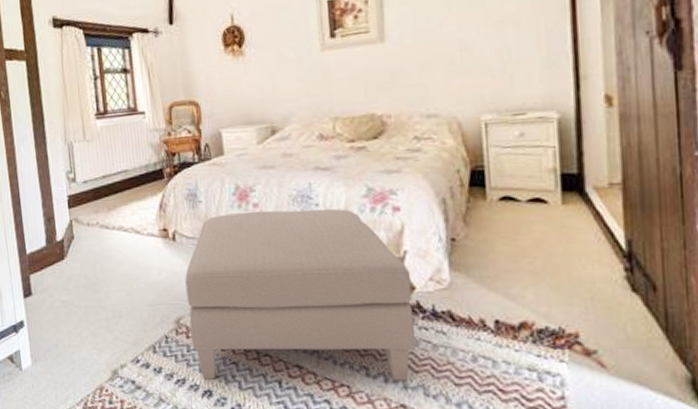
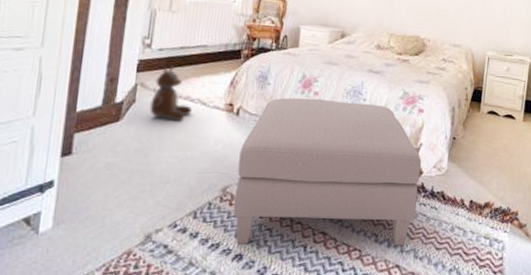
teddy bear: none [87,196,128,253] -> present [149,65,192,121]

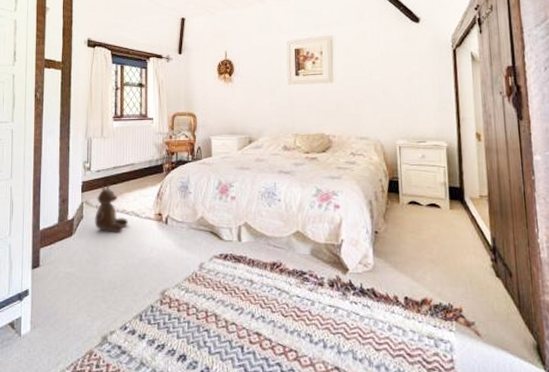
ottoman: present [233,97,422,246] -> none [172,202,348,346]

